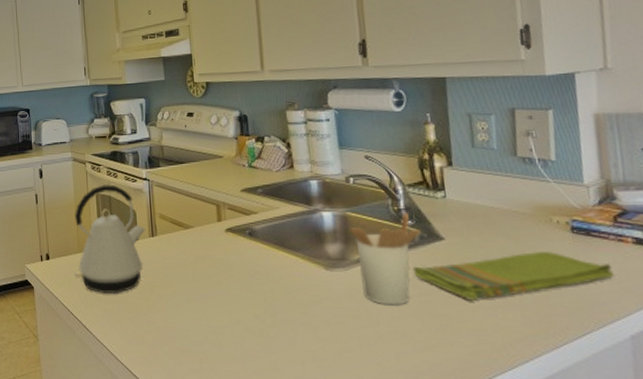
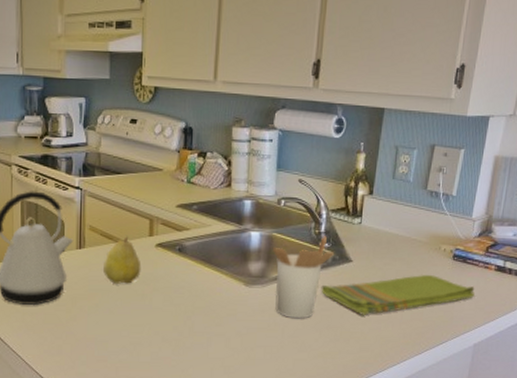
fruit: none [176,222,214,271] -> present [103,236,141,284]

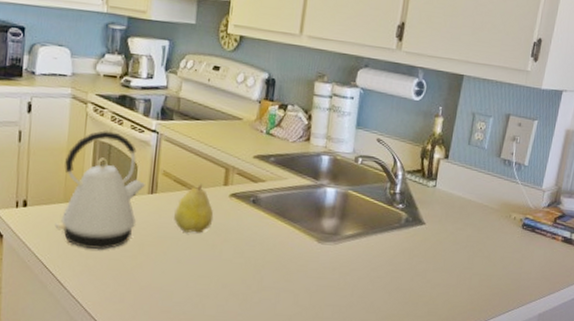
utensil holder: present [272,236,335,319] -> none [346,197,408,280]
dish towel: present [321,275,475,315] -> none [392,241,542,279]

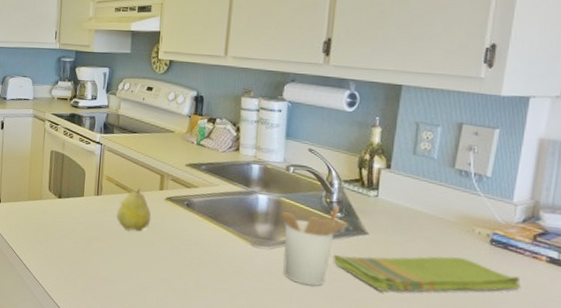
kettle: present [55,130,146,250] -> none [21,142,93,241]
utensil holder: none [346,197,408,280] -> present [280,205,348,287]
dish towel: none [392,241,542,279] -> present [333,254,521,292]

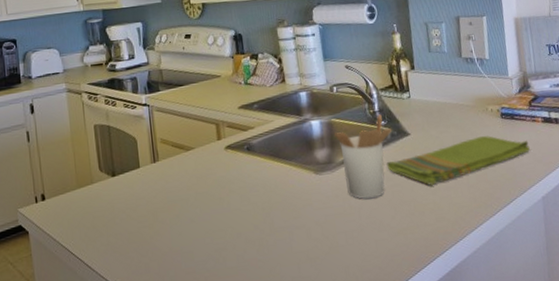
fruit: present [117,188,151,232] -> none [178,143,215,192]

